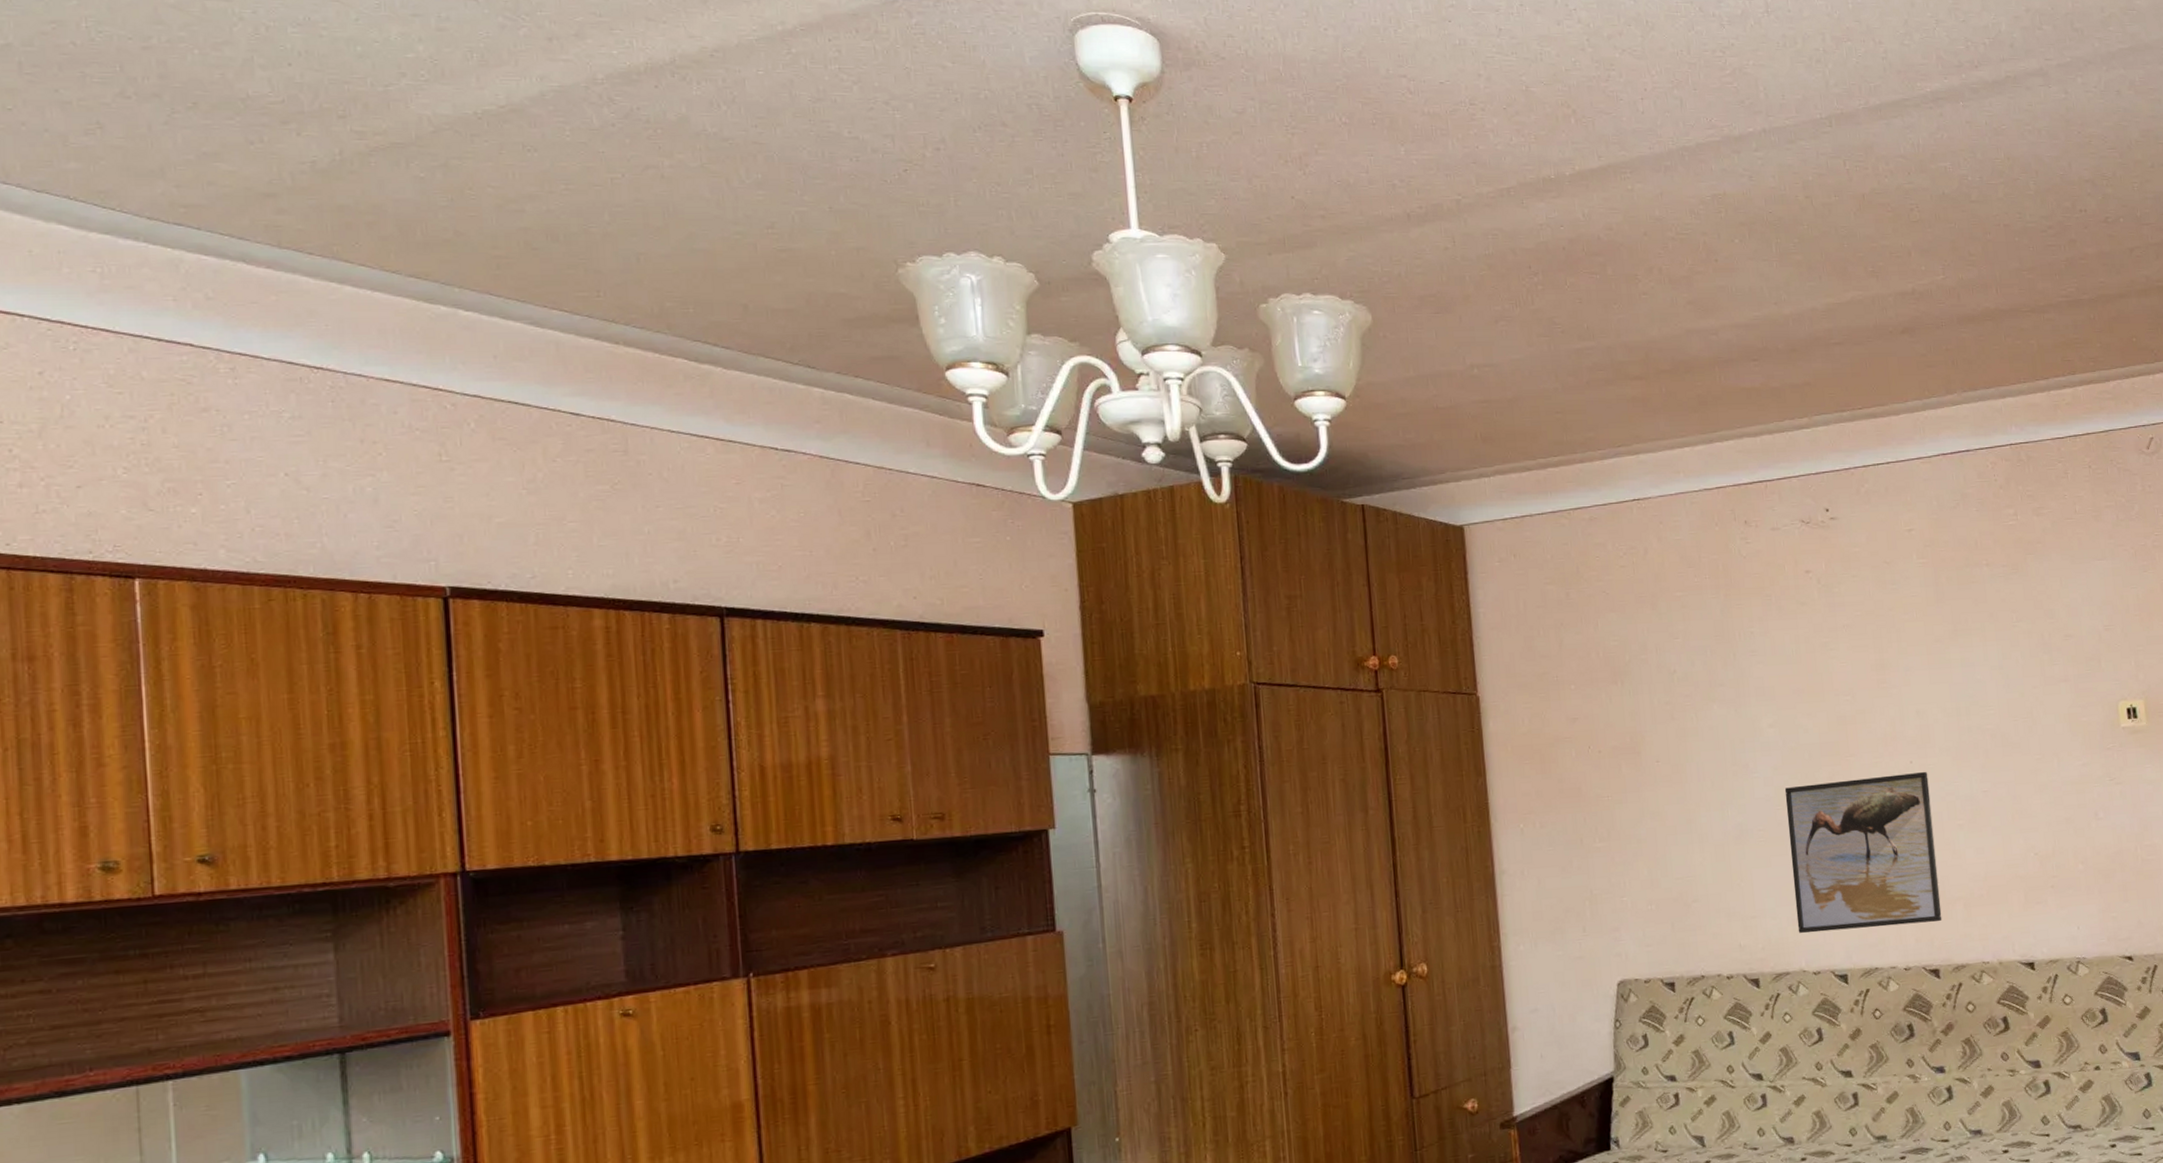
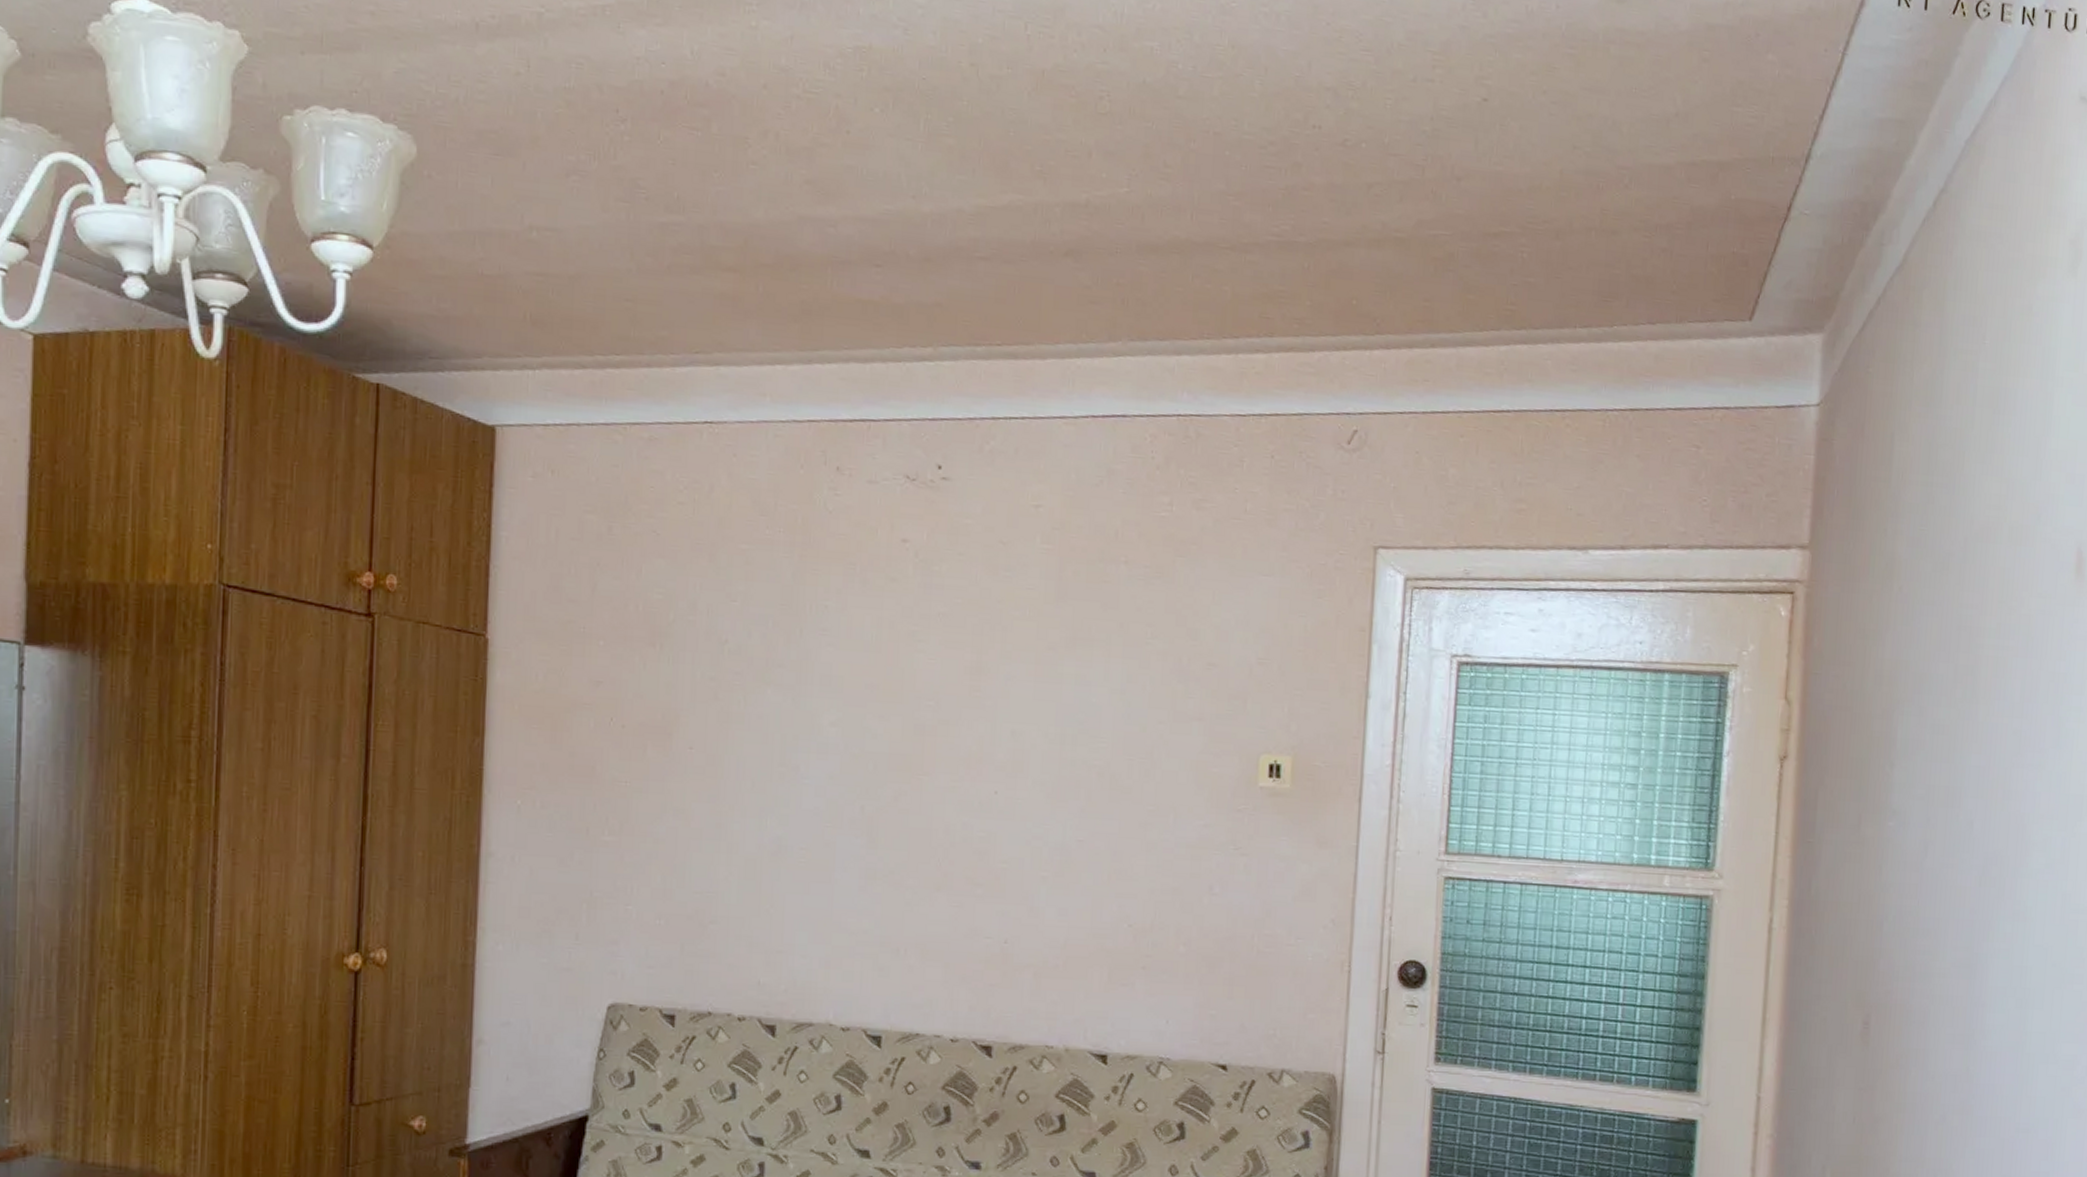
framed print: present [1784,771,1942,934] -> none [830,801,1014,990]

